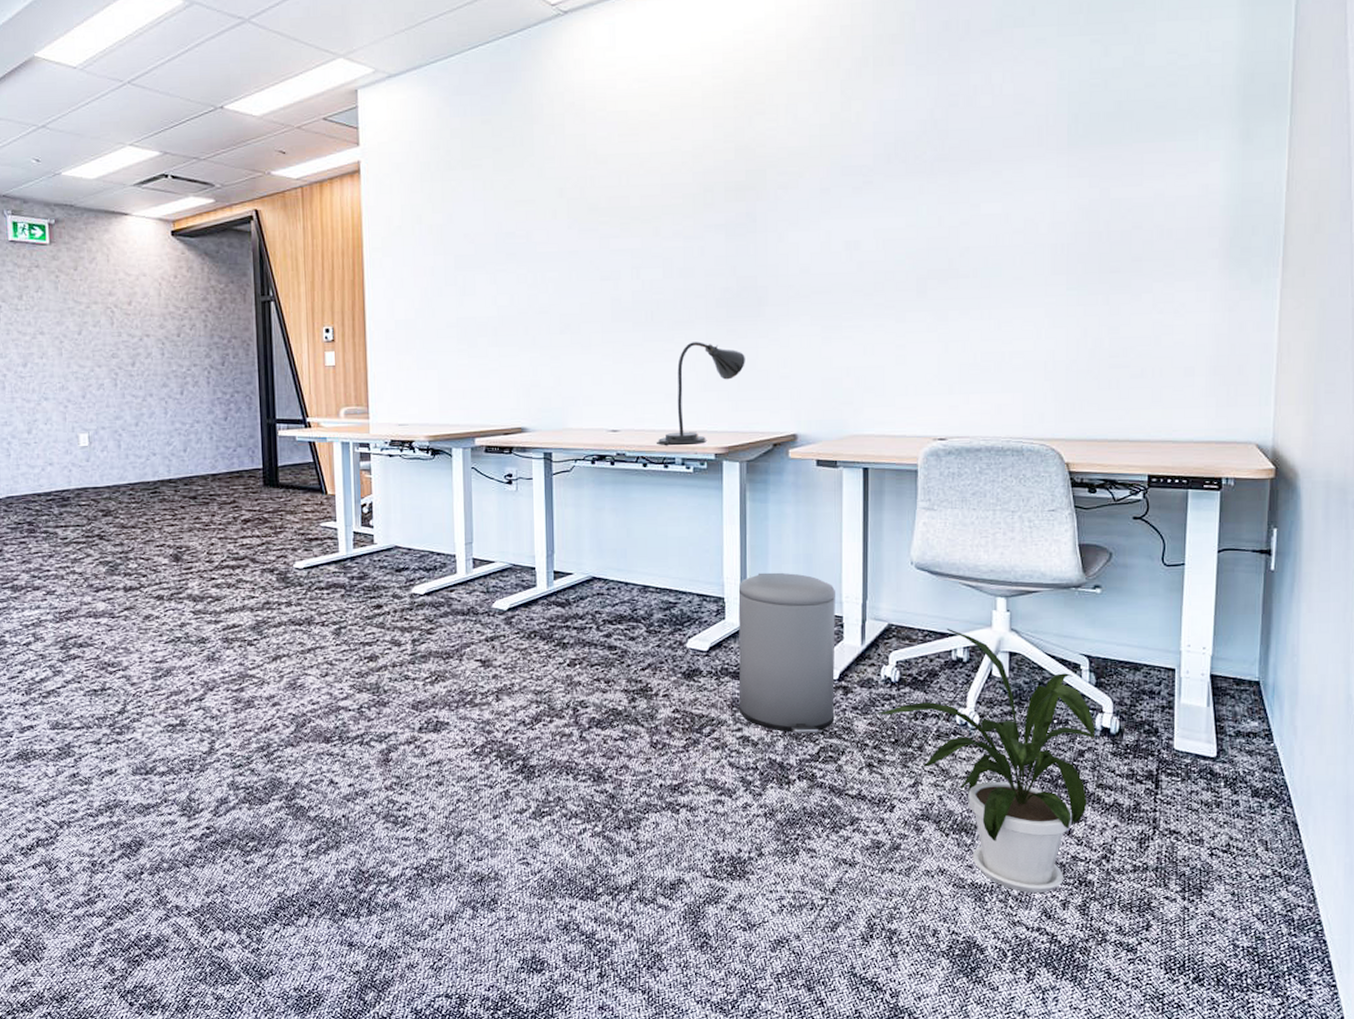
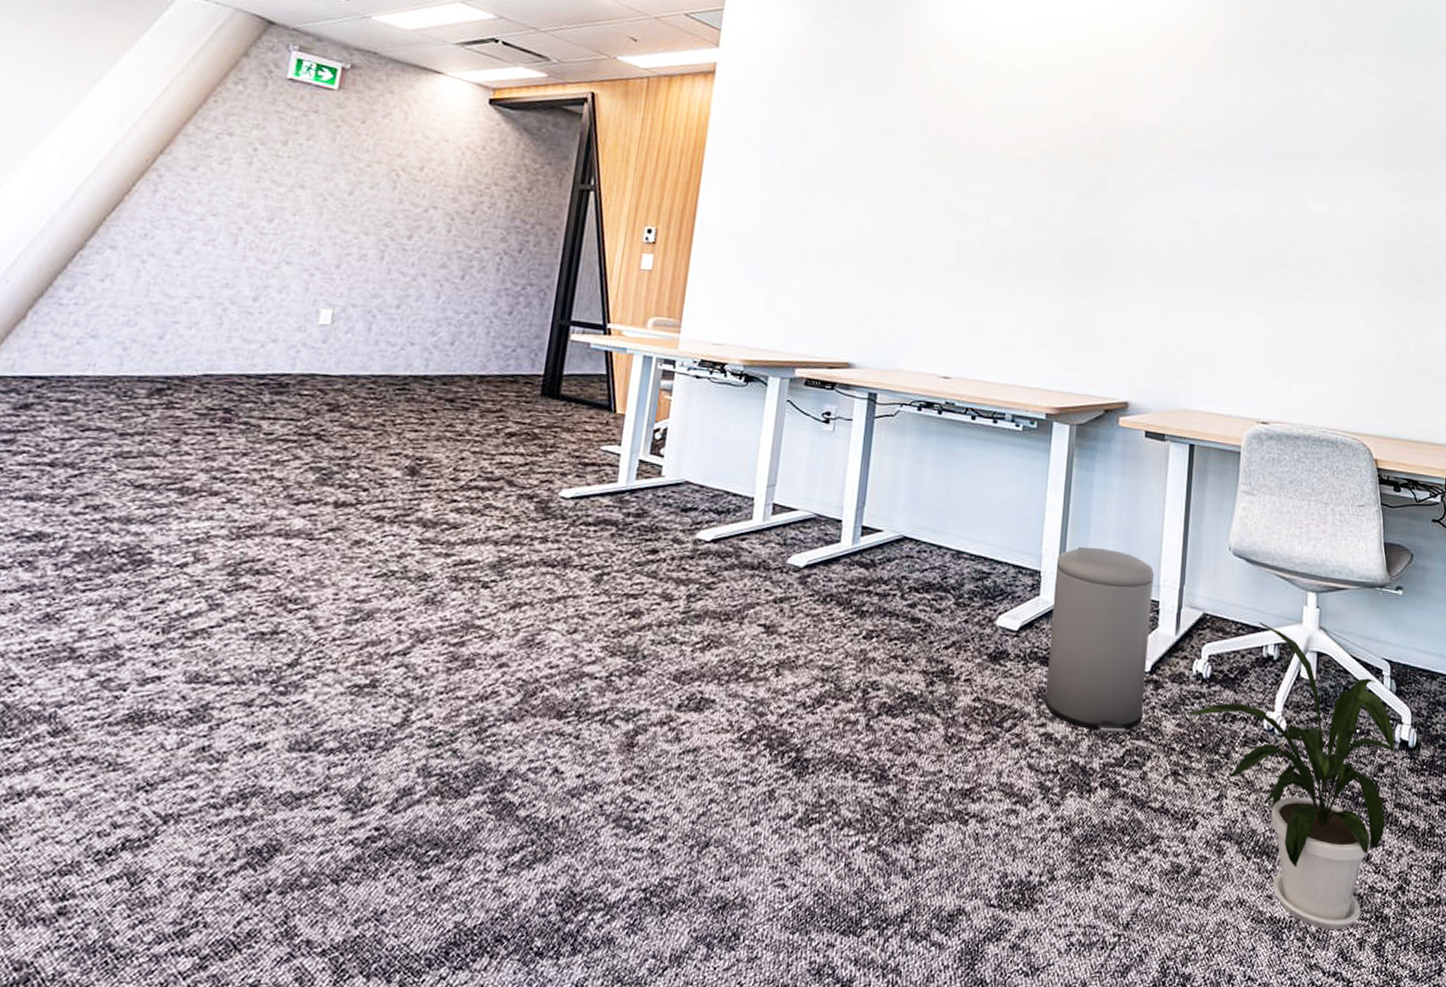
desk lamp: present [657,342,745,446] -> none [988,295,1085,402]

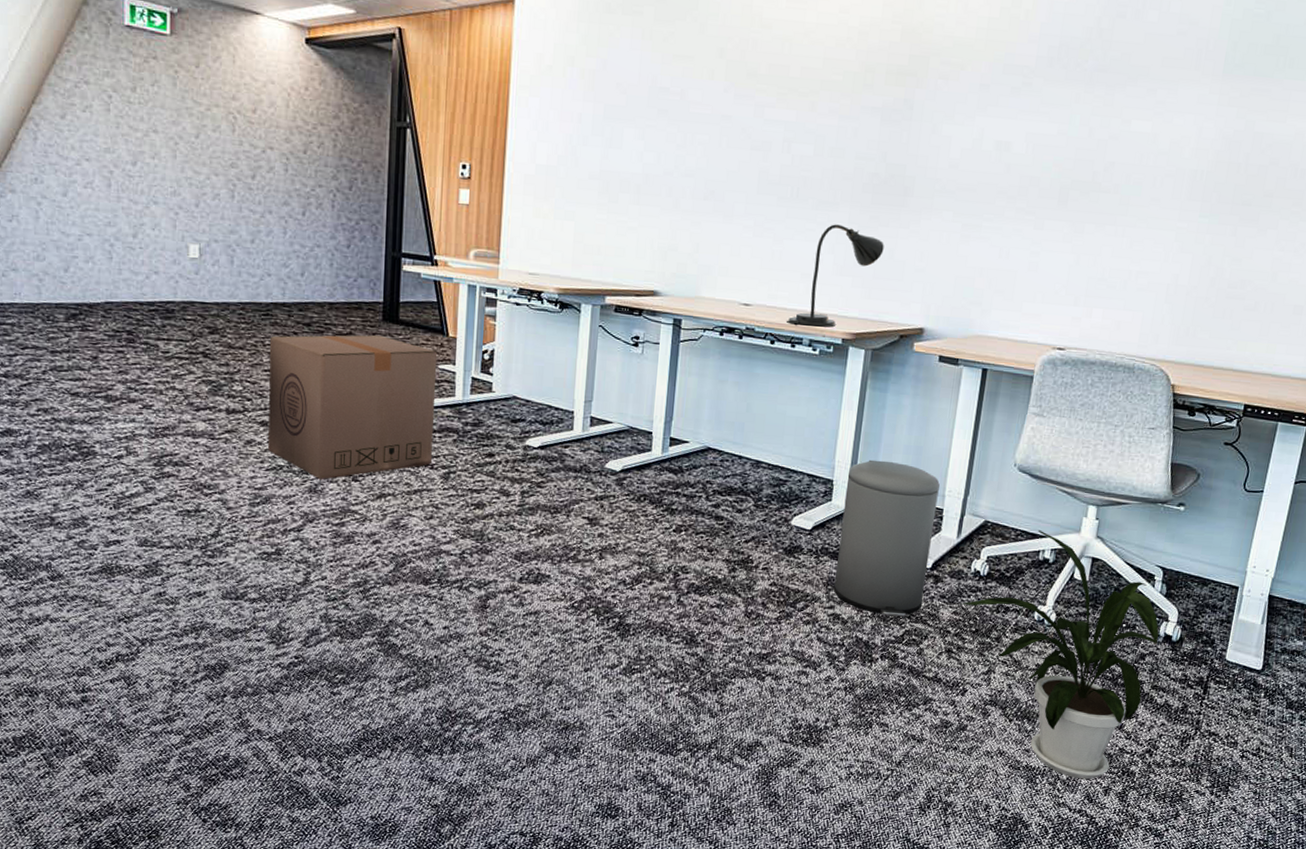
cardboard box: none [380,411,602,588] -> present [268,334,438,480]
desk lamp: none [988,295,1085,402] -> present [787,224,884,328]

